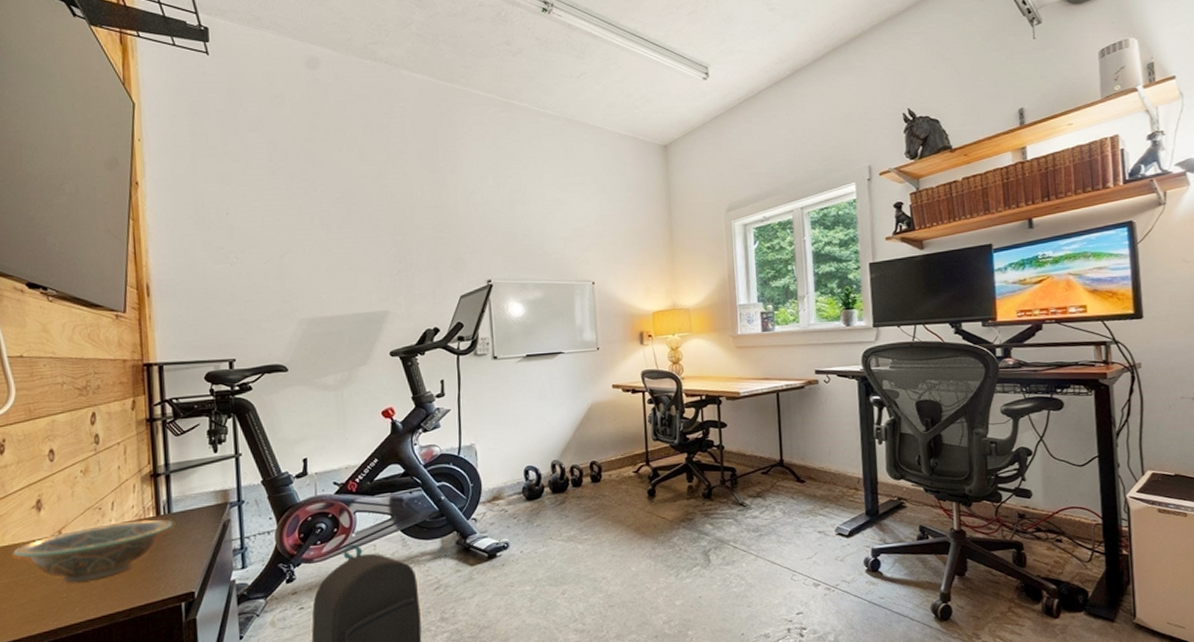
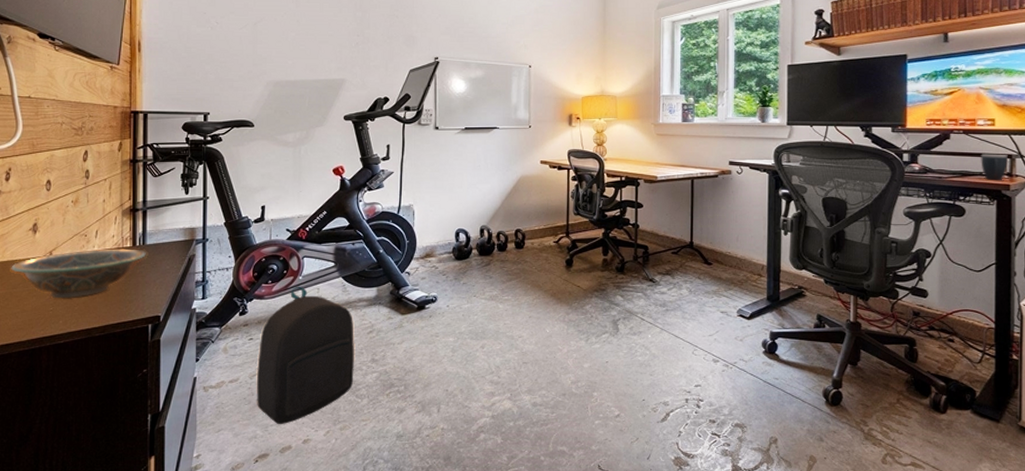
mug: none [1075,341,1103,371] -> present [981,154,1008,181]

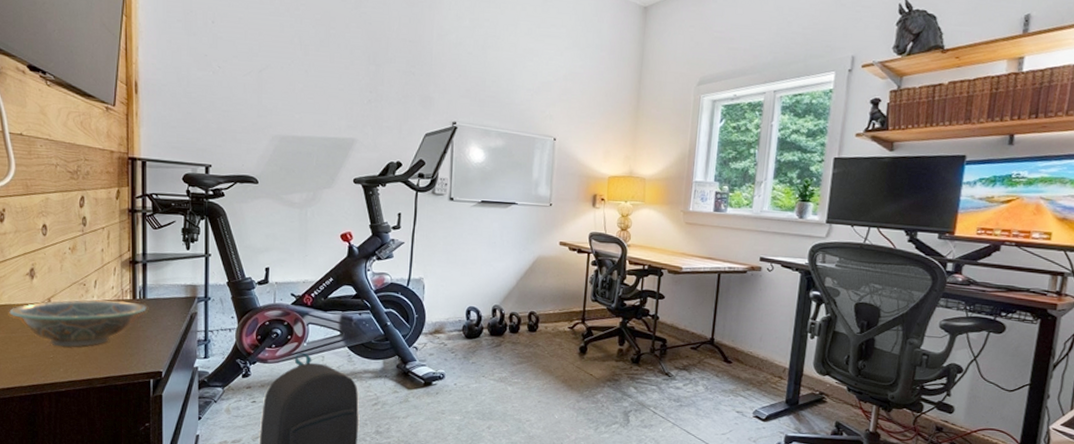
mug: present [981,154,1008,181] -> none [1029,269,1060,300]

